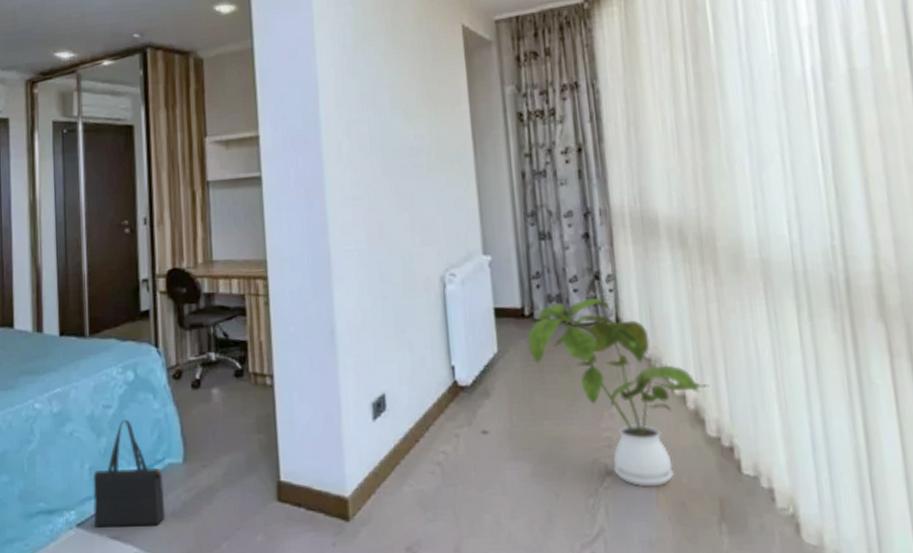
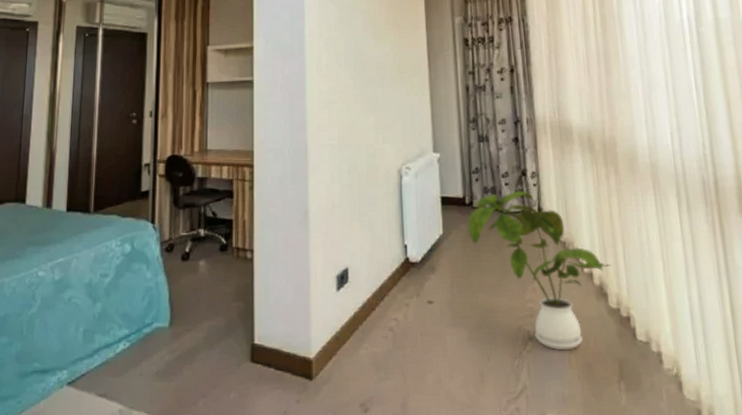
tote bag: present [92,419,166,528] -> none [83,287,150,386]

